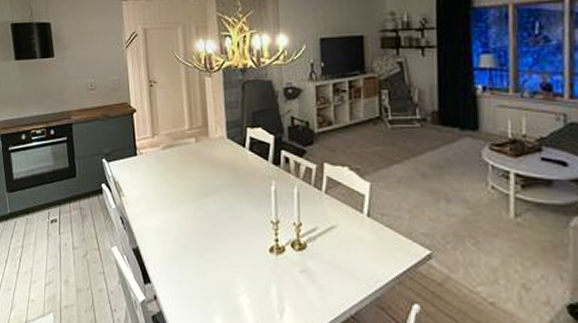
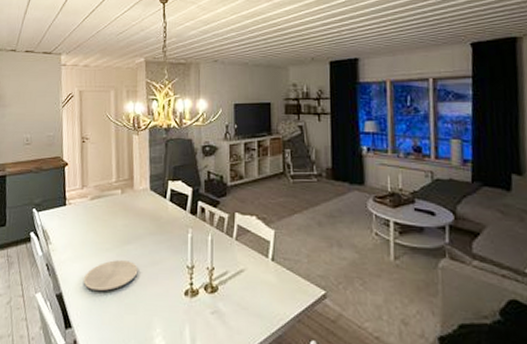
plate: none [161,214,218,247] -> present [84,260,138,292]

